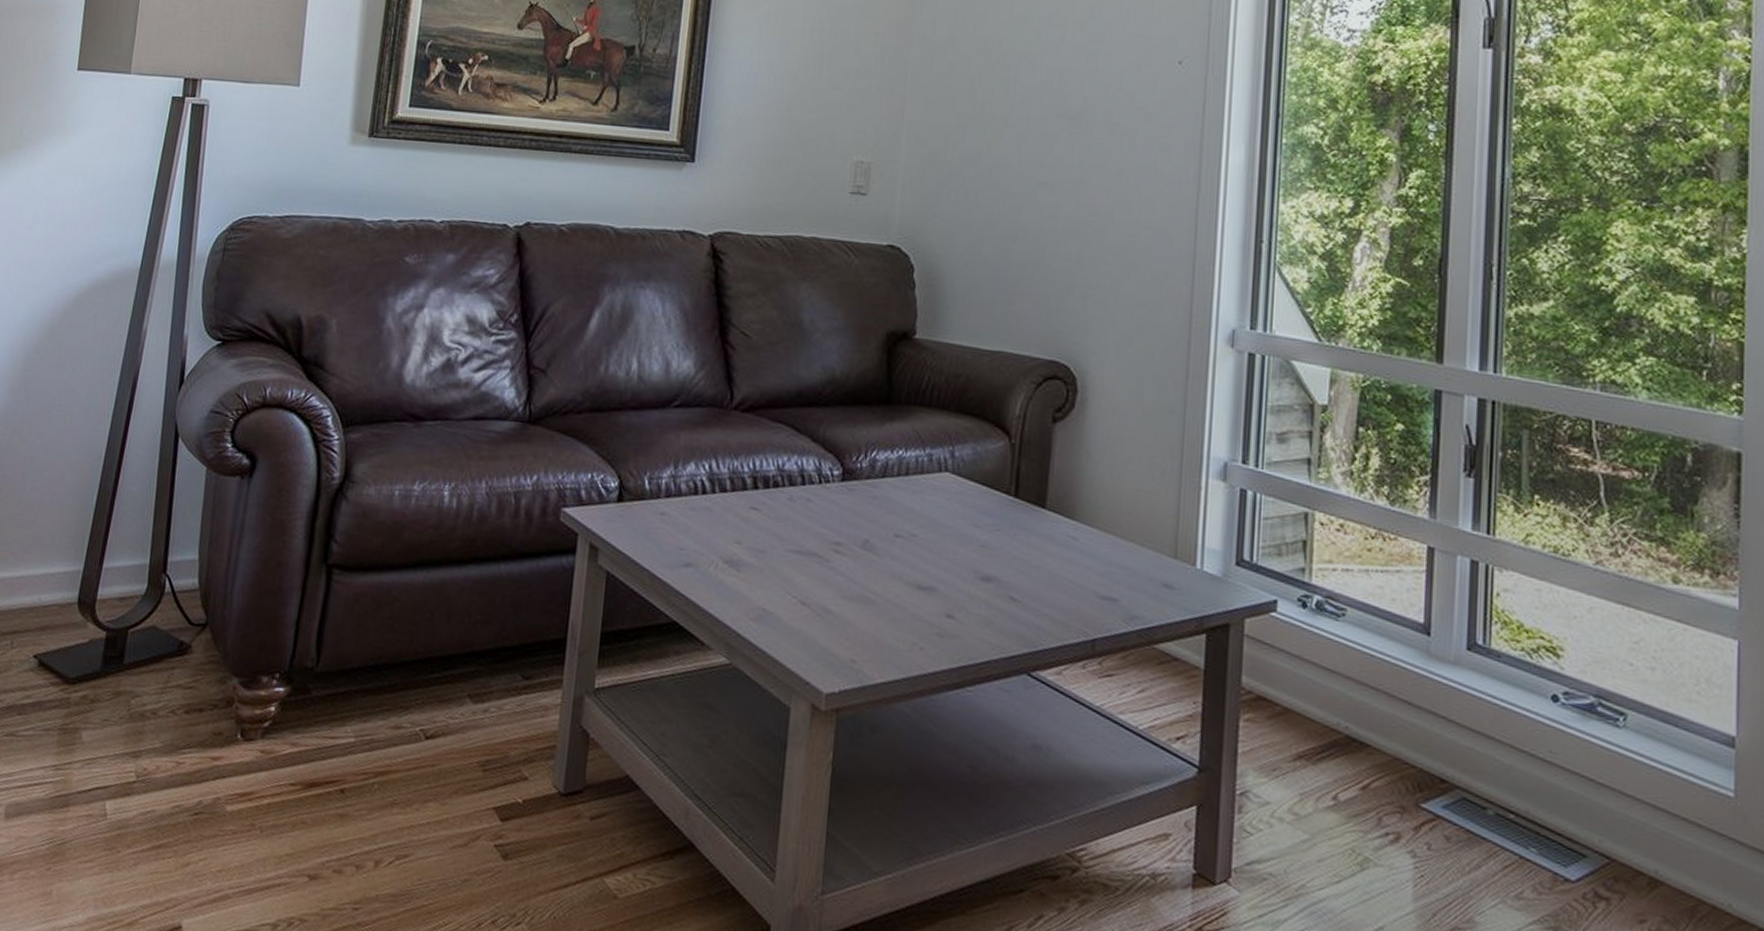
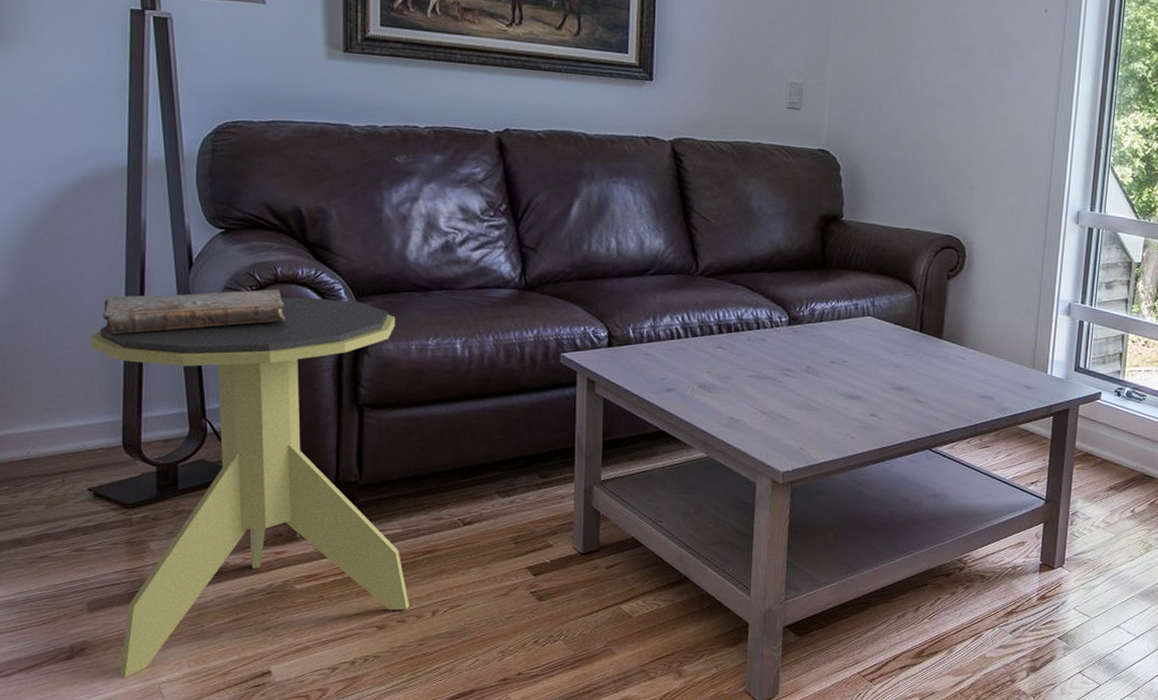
side table: none [20,424,382,914] -> present [90,297,409,677]
book: none [86,414,269,465] -> present [102,289,286,335]

